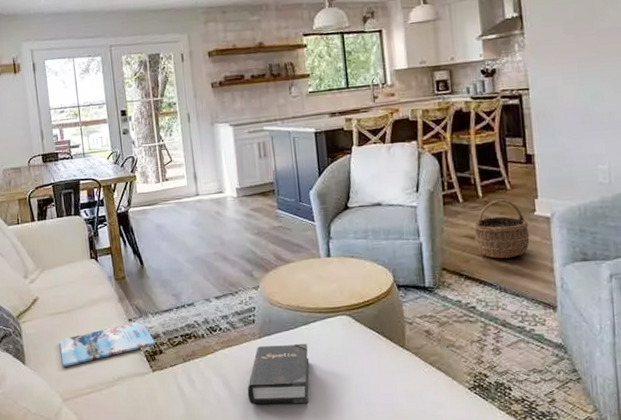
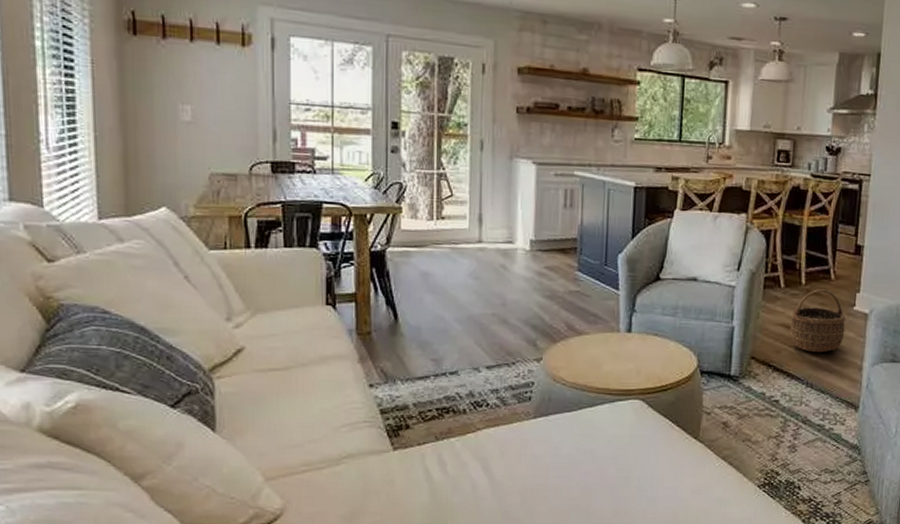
magazine: present [59,321,155,368] -> none [269,388,401,439]
hardback book: present [247,343,310,405] -> none [510,427,591,495]

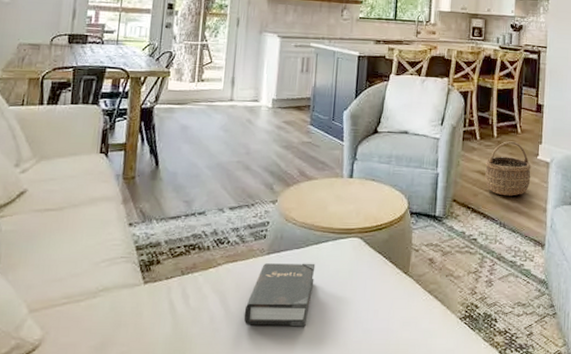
hardback book: none [510,427,591,495] -> present [243,263,316,327]

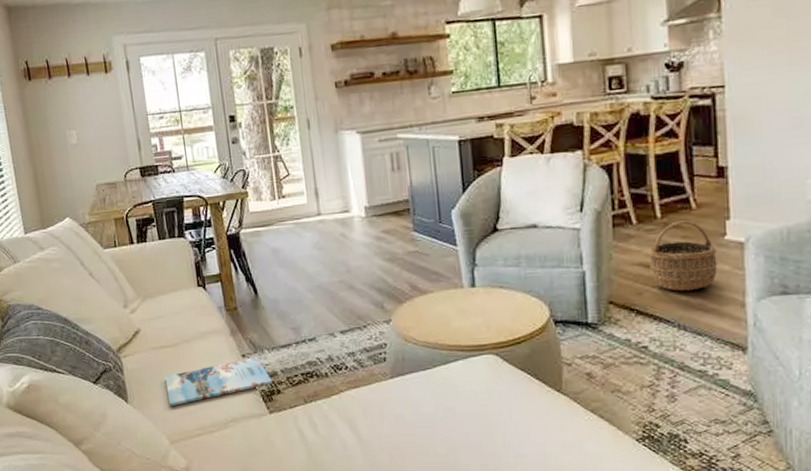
magazine: none [39,226,154,273] -> present [165,357,272,407]
hardback book: present [243,263,316,327] -> none [377,385,449,453]

